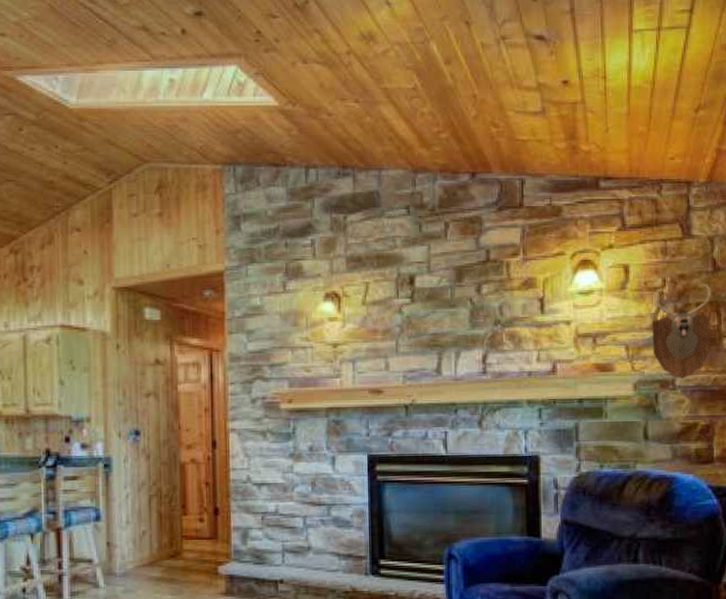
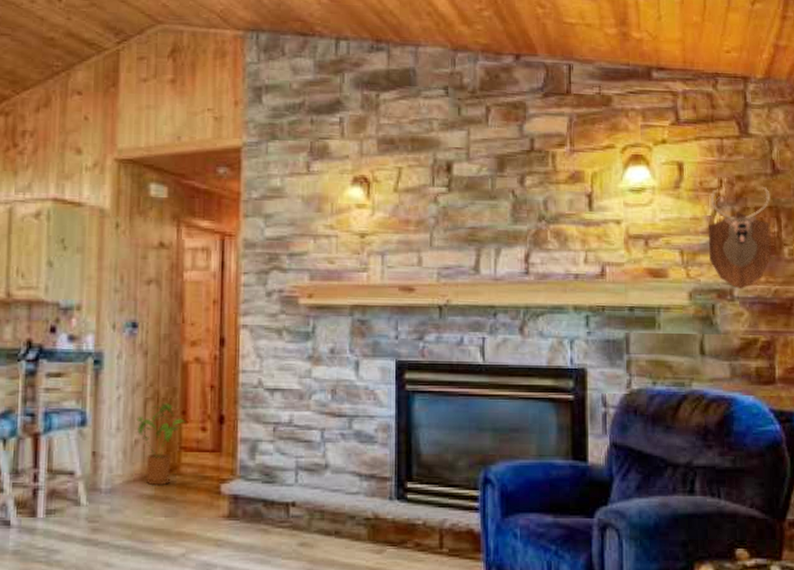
house plant: none [143,499,187,569] -> present [136,403,187,486]

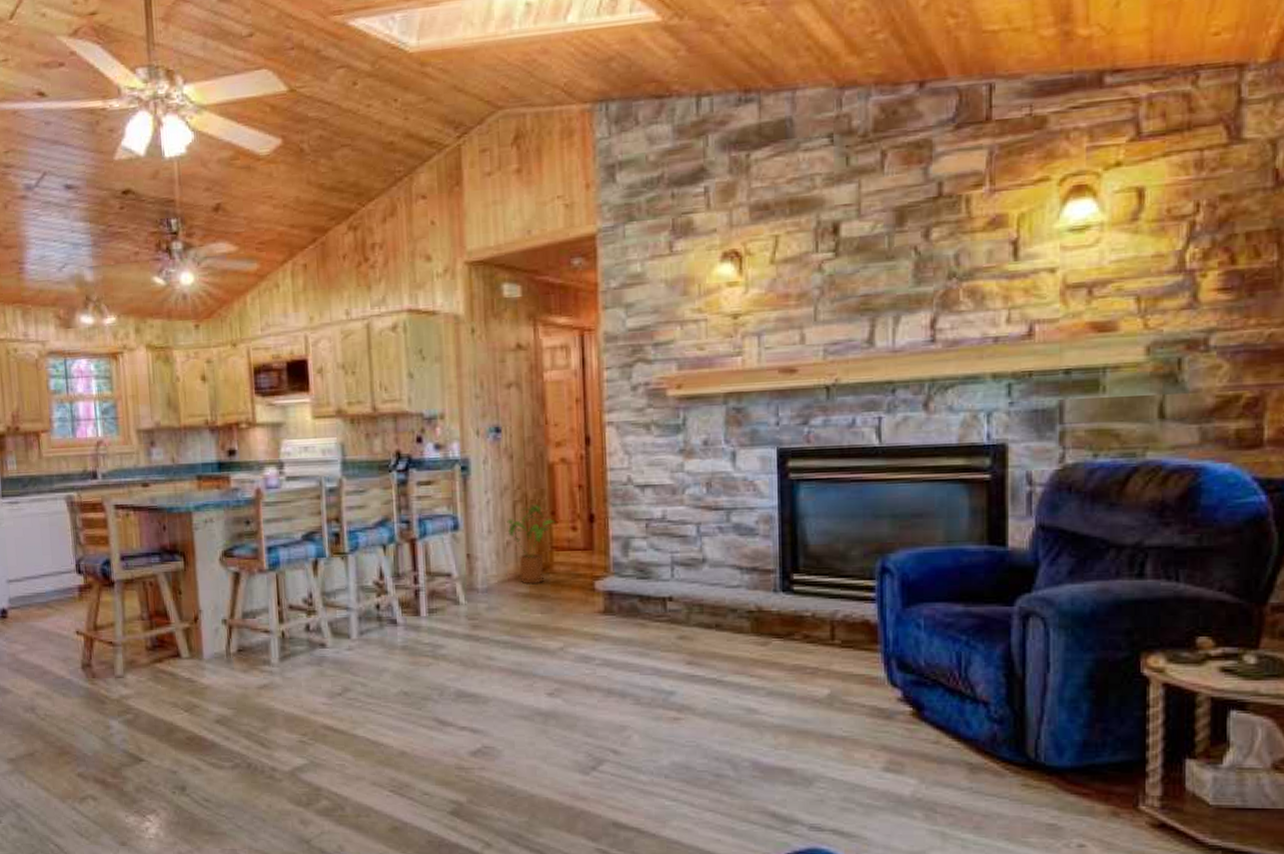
mounted trophy: present [707,187,771,290] -> none [1176,205,1270,338]

